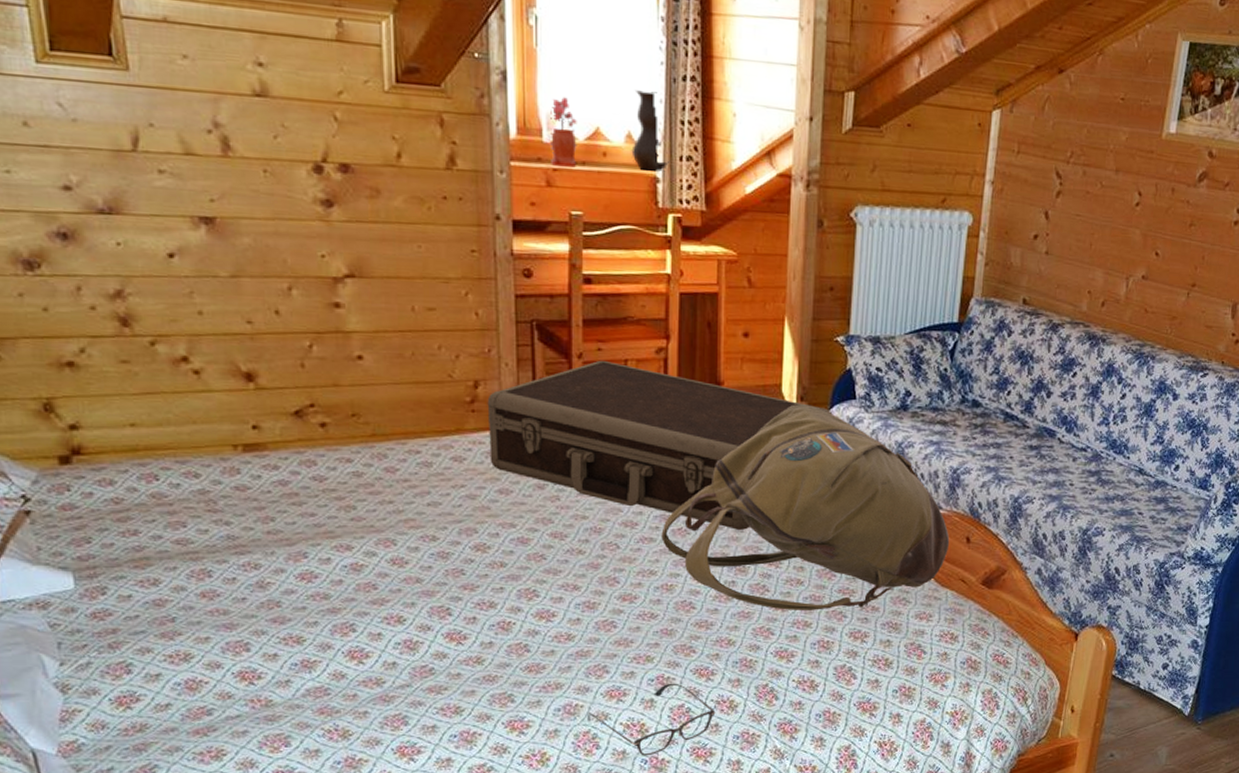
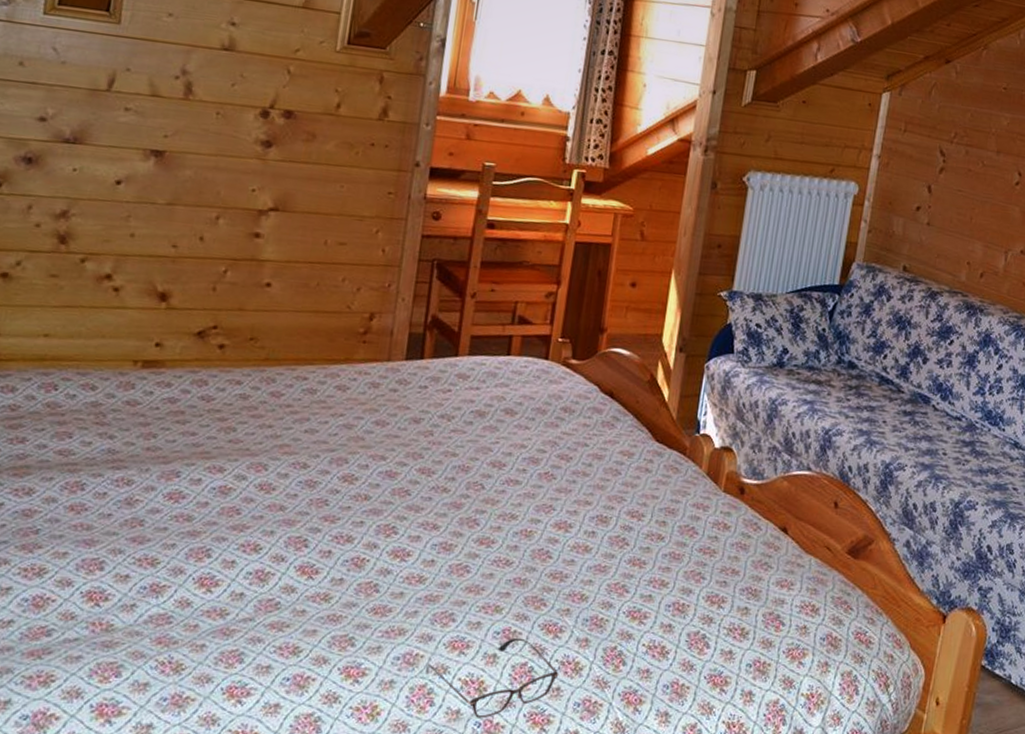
suitcase: present [487,360,832,530] -> none [372,300,709,479]
potted flower: present [549,97,577,169] -> none [473,63,502,125]
vase: present [631,90,671,172] -> none [547,60,582,132]
backpack: present [661,404,950,610] -> none [527,354,818,570]

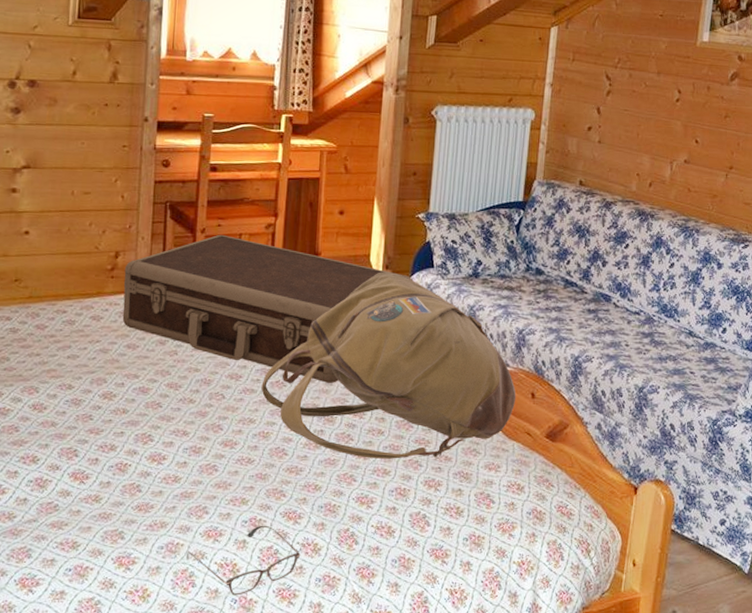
suitcase: none [372,300,709,479] -> present [122,234,413,383]
backpack: none [527,354,818,570] -> present [261,272,516,459]

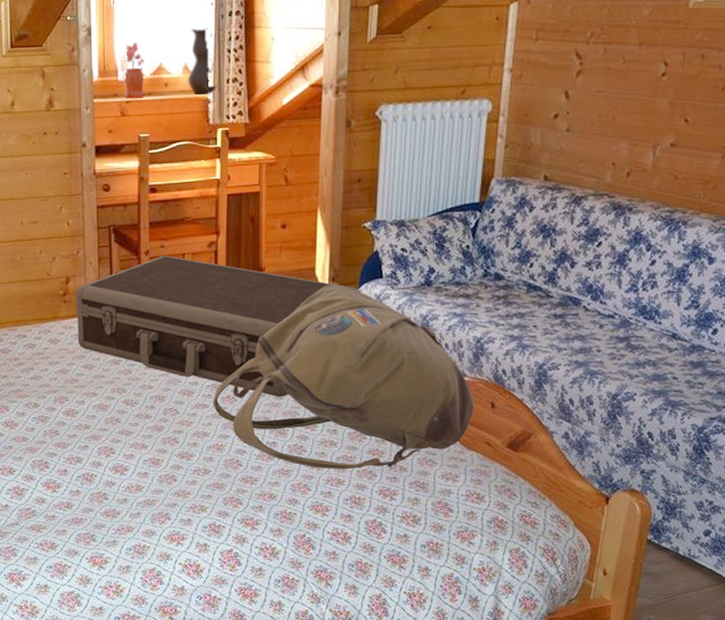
eyeglasses: present [185,525,301,596] -> none [152,530,260,593]
potted flower: none [191,26,214,81] -> present [123,42,145,100]
vase: none [255,19,286,81] -> present [187,28,219,94]

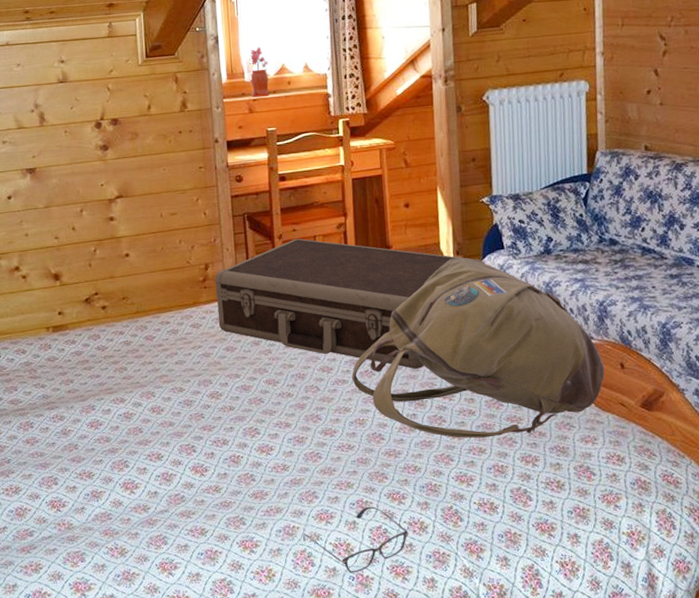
eyeglasses: none [152,530,260,593] -> present [302,506,409,573]
vase: present [187,28,219,94] -> none [308,31,338,90]

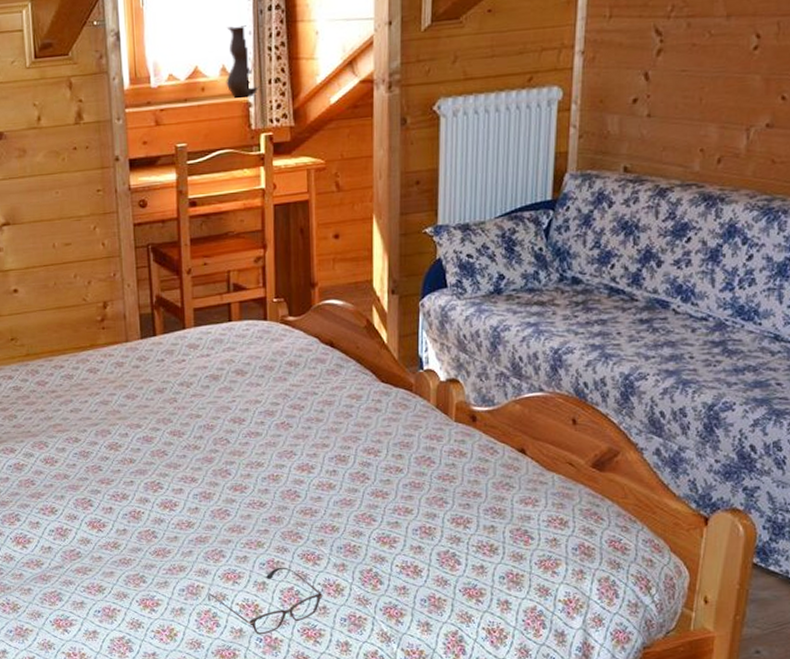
suitcase: present [215,238,485,369] -> none [114,273,423,421]
potted flower: present [249,47,269,98] -> none [156,45,180,108]
vase: none [308,31,338,90] -> present [226,25,261,98]
backpack: present [352,257,605,438] -> none [266,297,554,497]

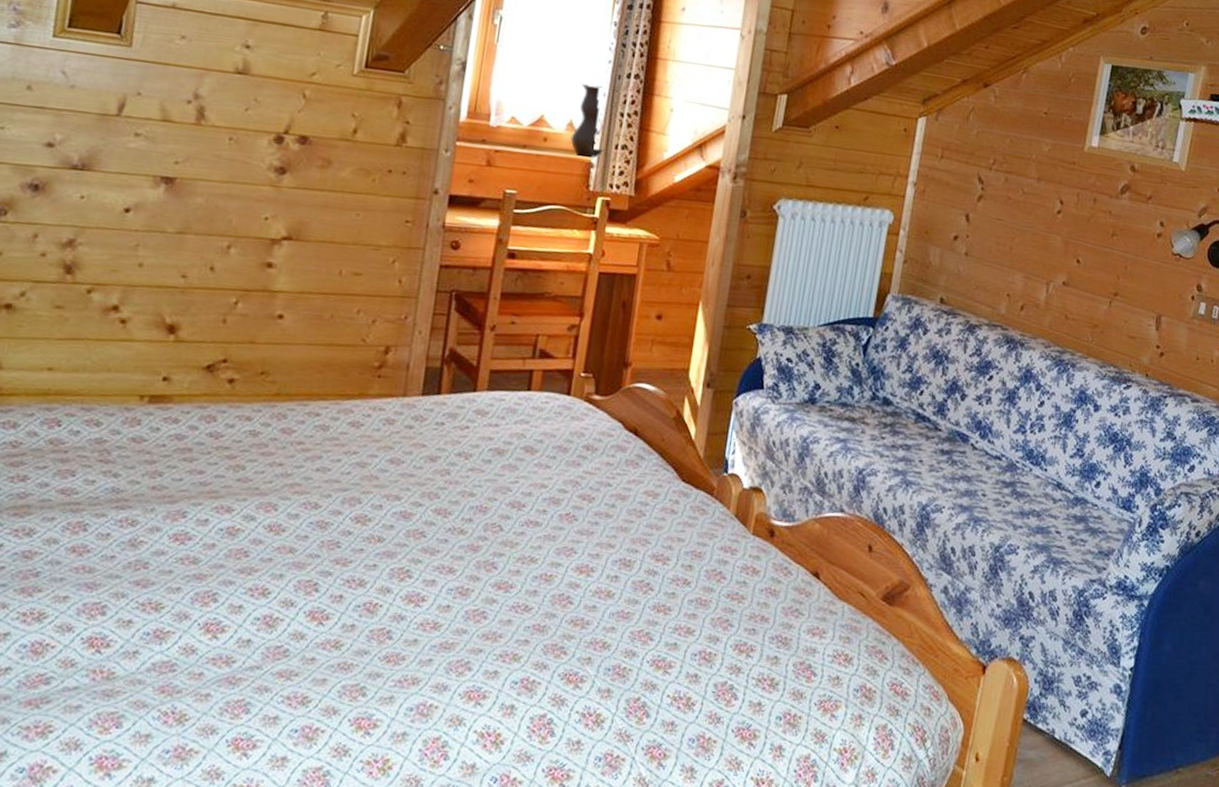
eyeglasses: present [207,567,323,635] -> none [439,687,580,774]

